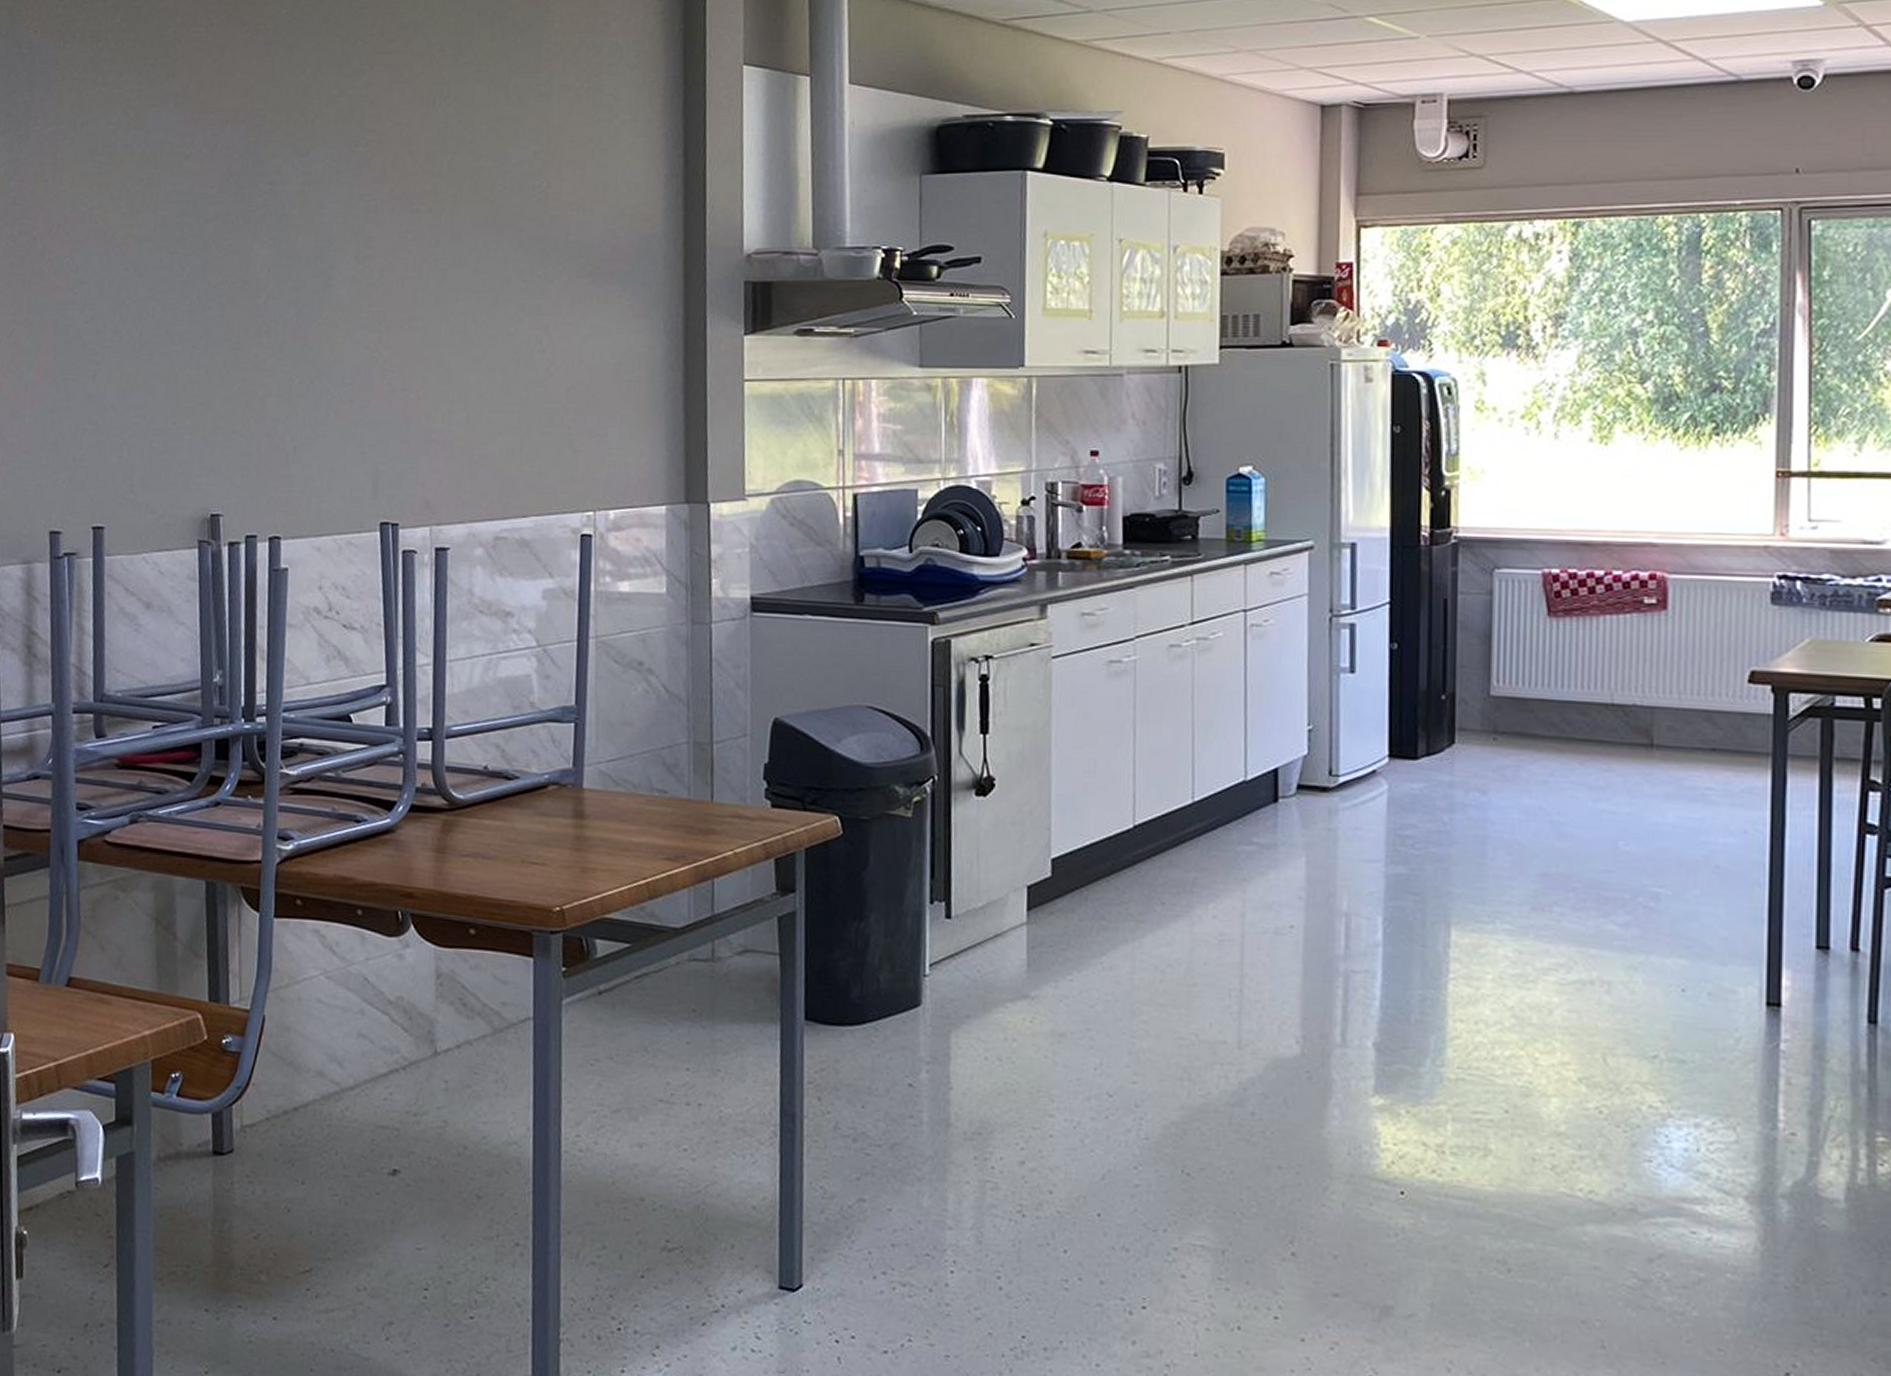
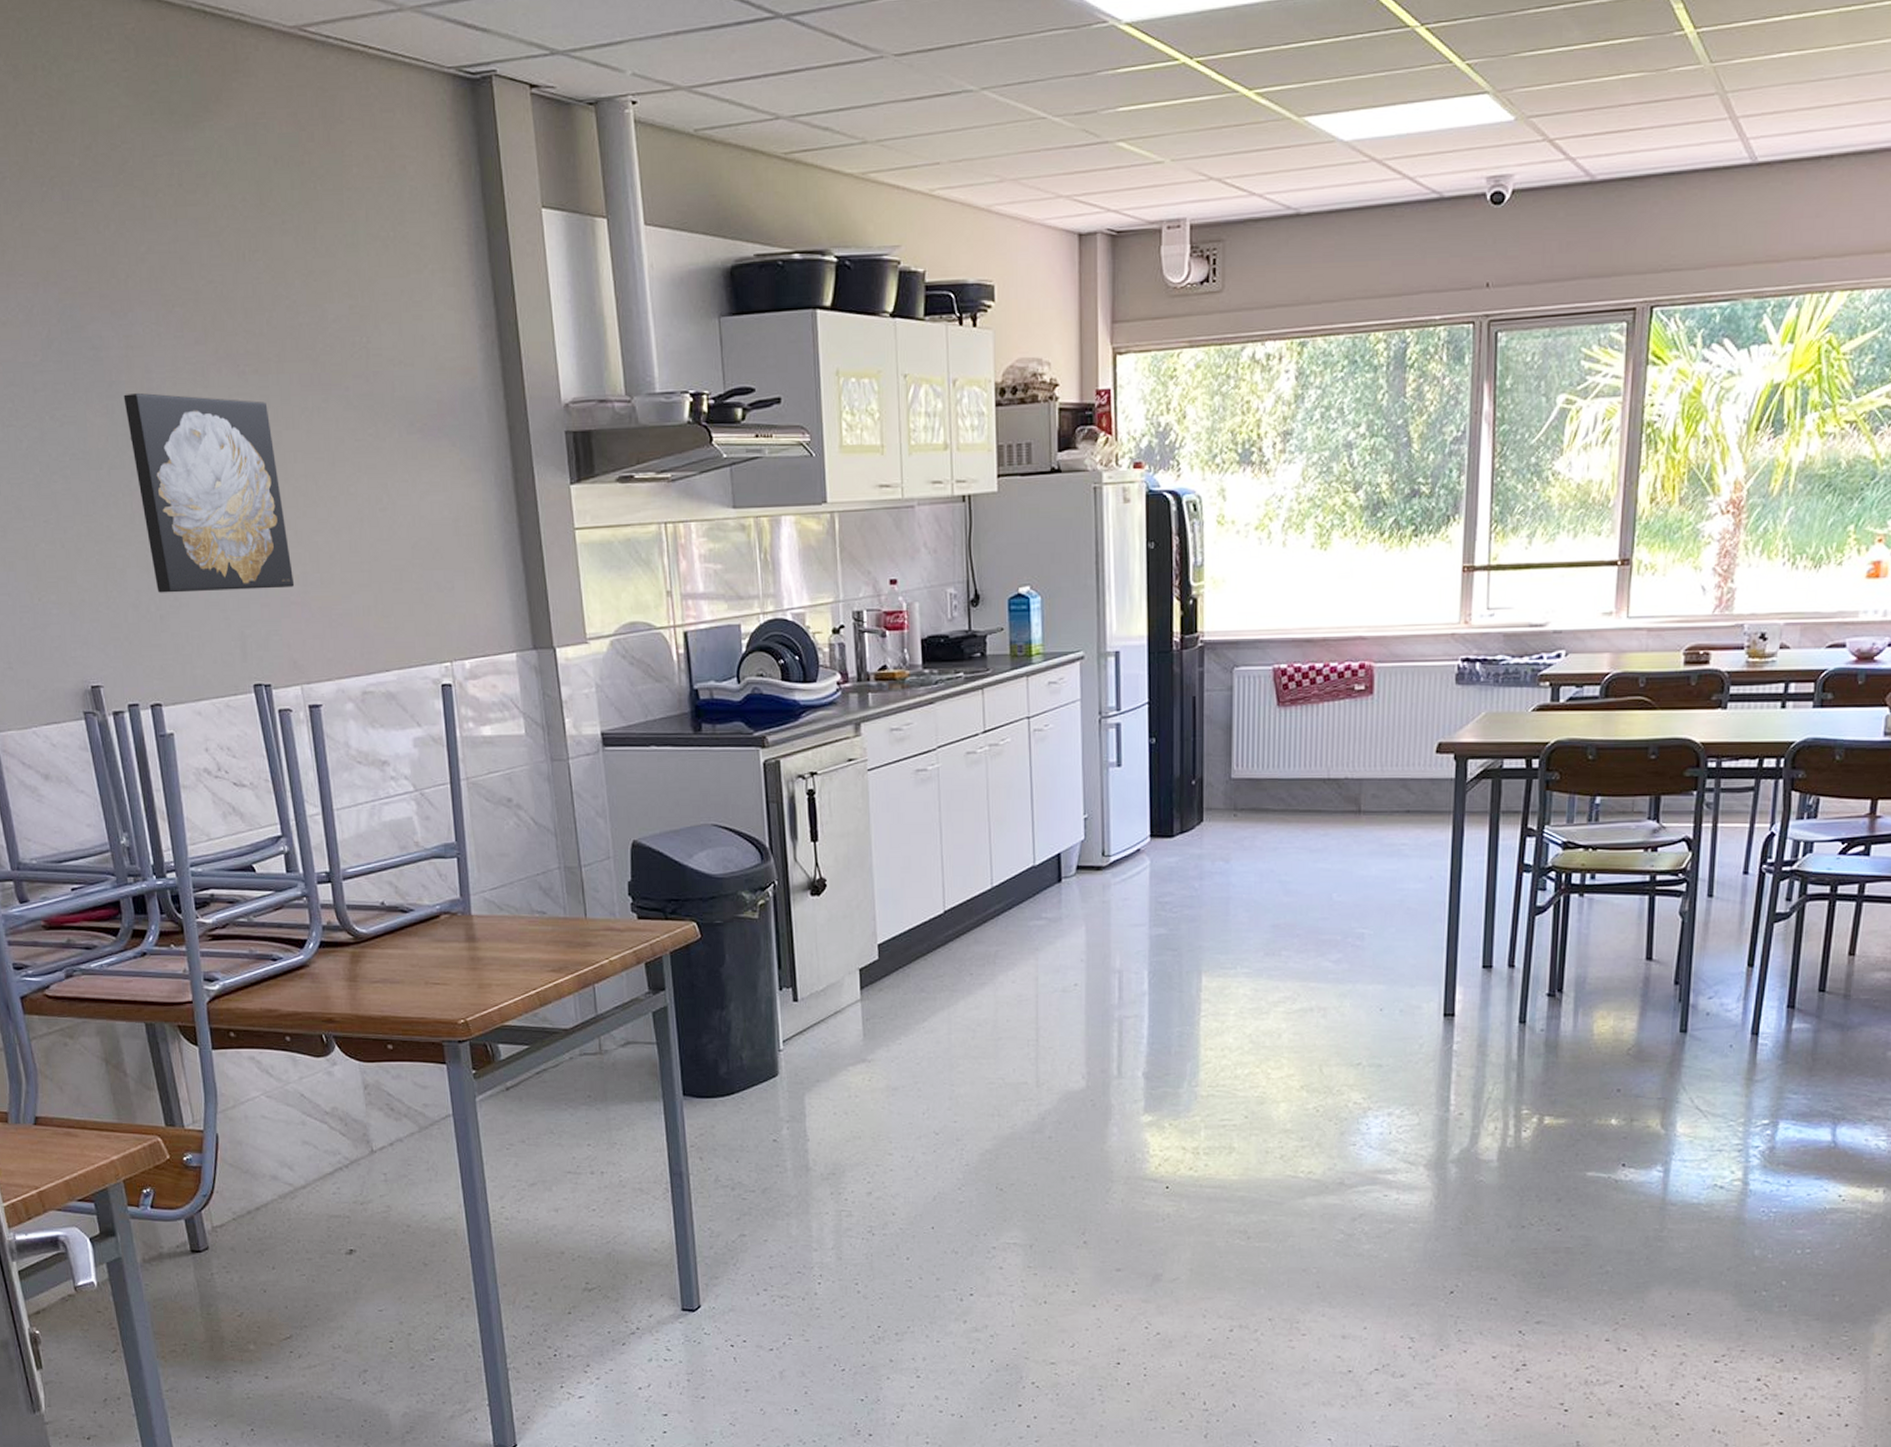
wall art: none [292,226,439,426] -> present [123,392,295,593]

